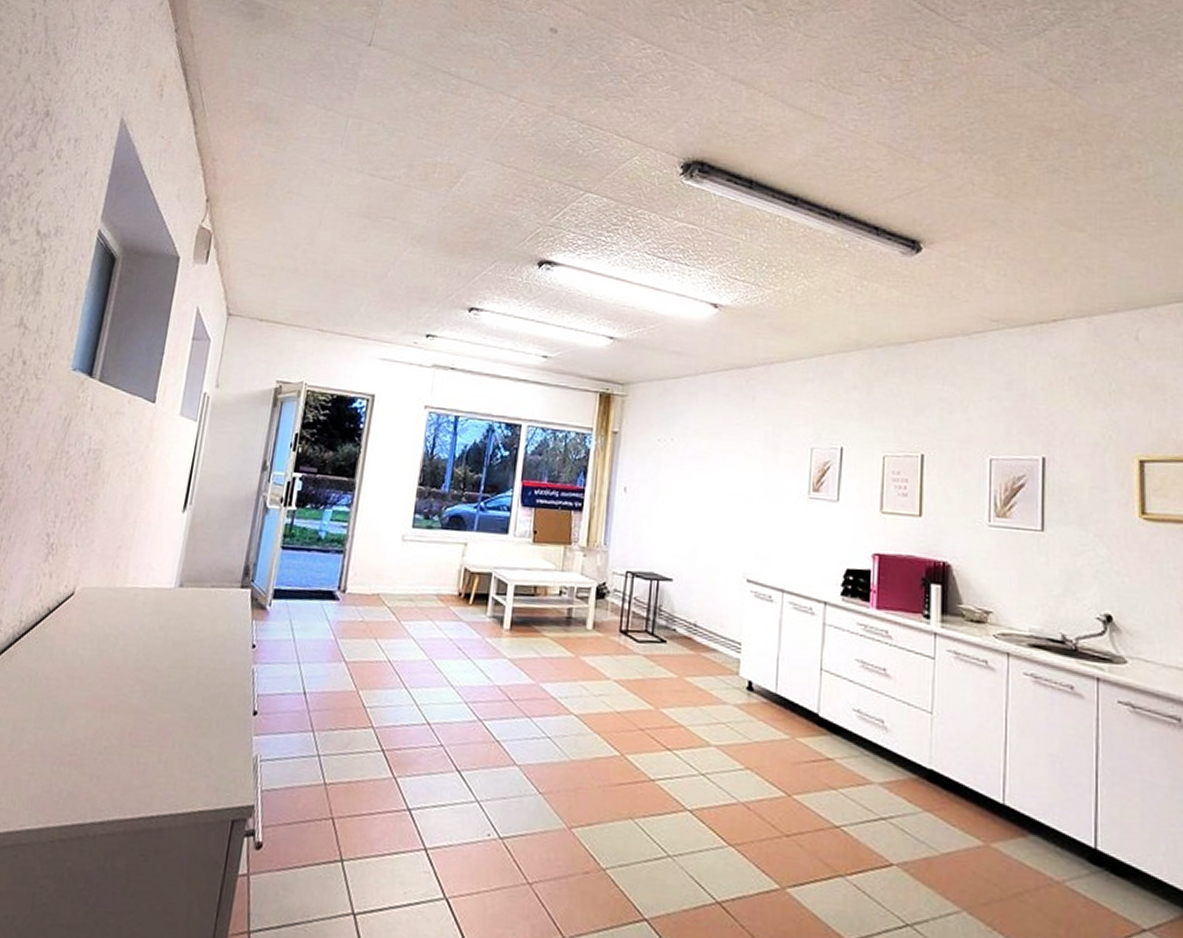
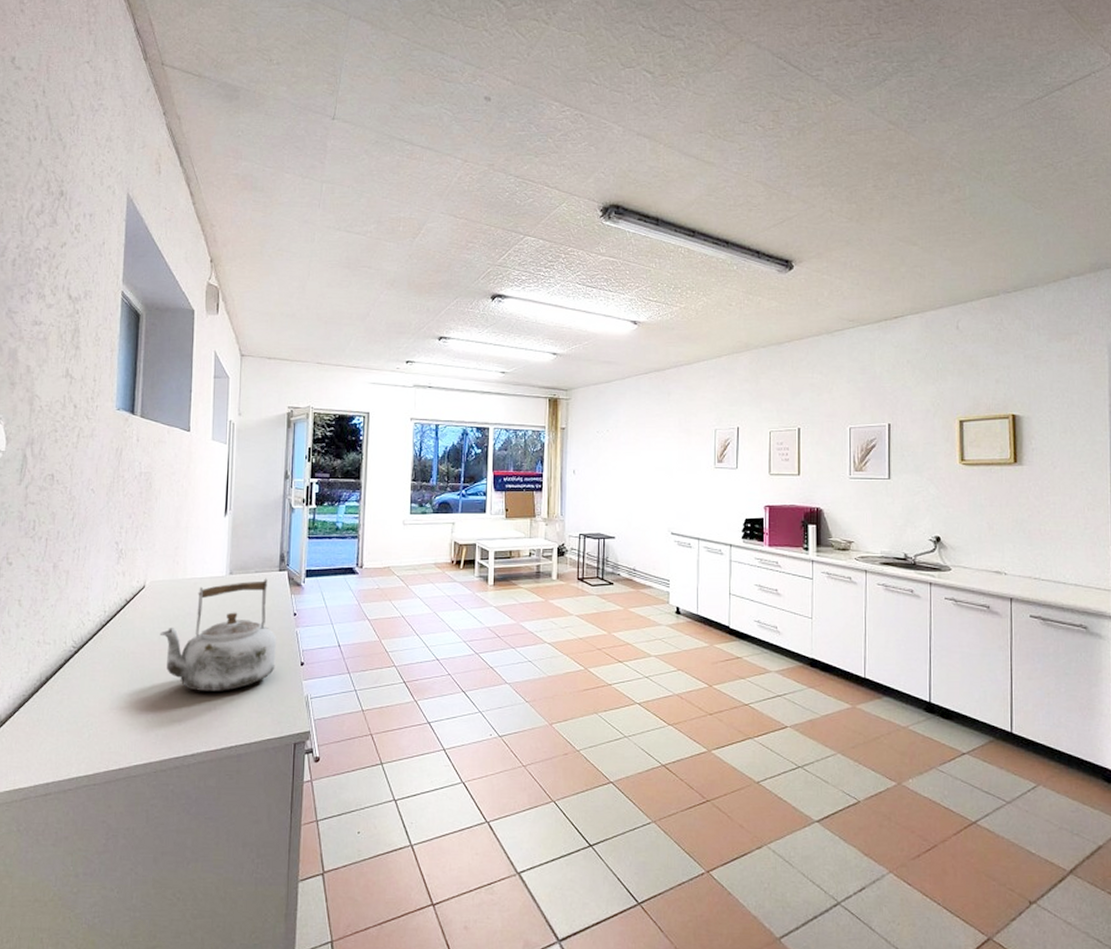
kettle: none [82,595,227,741] -> present [159,578,276,691]

